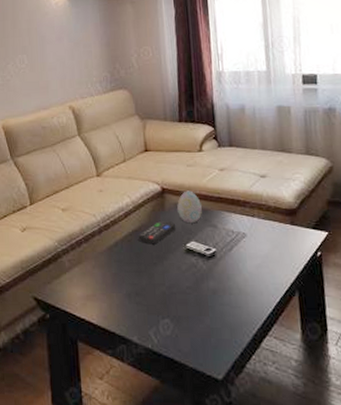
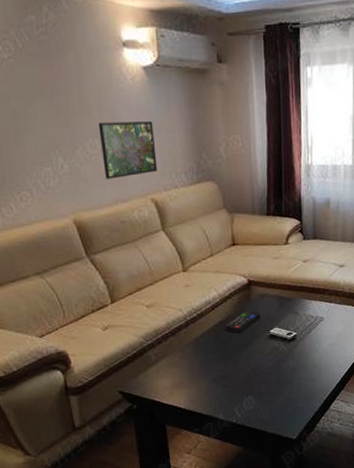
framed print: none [27,38,75,89] -> present [98,121,158,179]
decorative egg: present [177,190,202,222] -> none [263,282,285,311]

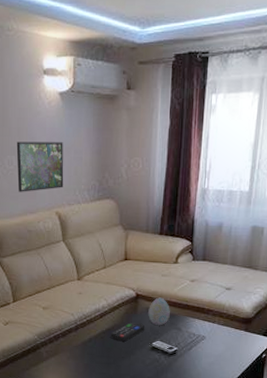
decorative egg: none [263,282,285,311] -> present [148,297,170,325]

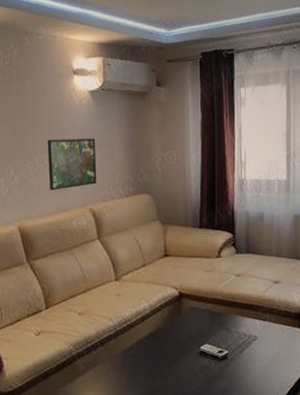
remote control: present [110,322,144,342] -> none [154,324,190,347]
decorative egg: present [148,297,170,325] -> none [193,295,217,326]

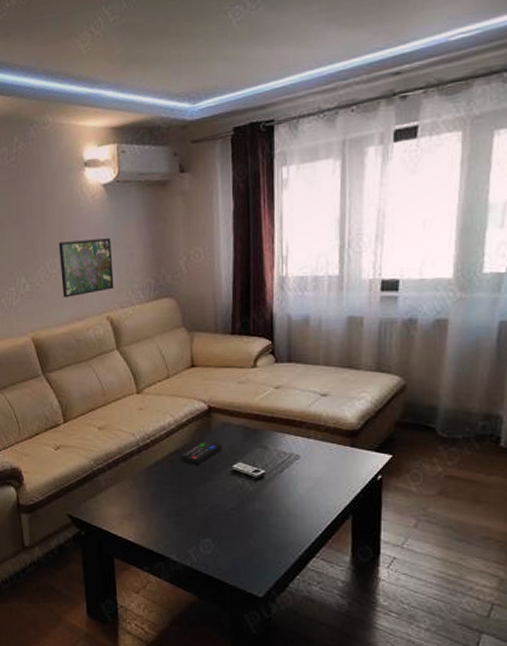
remote control: none [154,324,190,347] -> present [180,440,221,465]

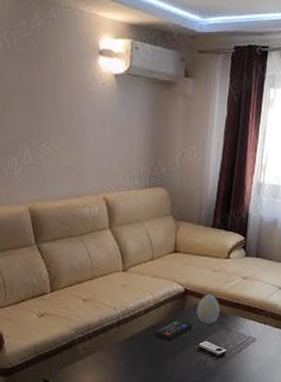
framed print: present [58,238,114,298] -> none [64,121,116,175]
decorative egg: none [225,409,252,443] -> present [196,294,220,324]

